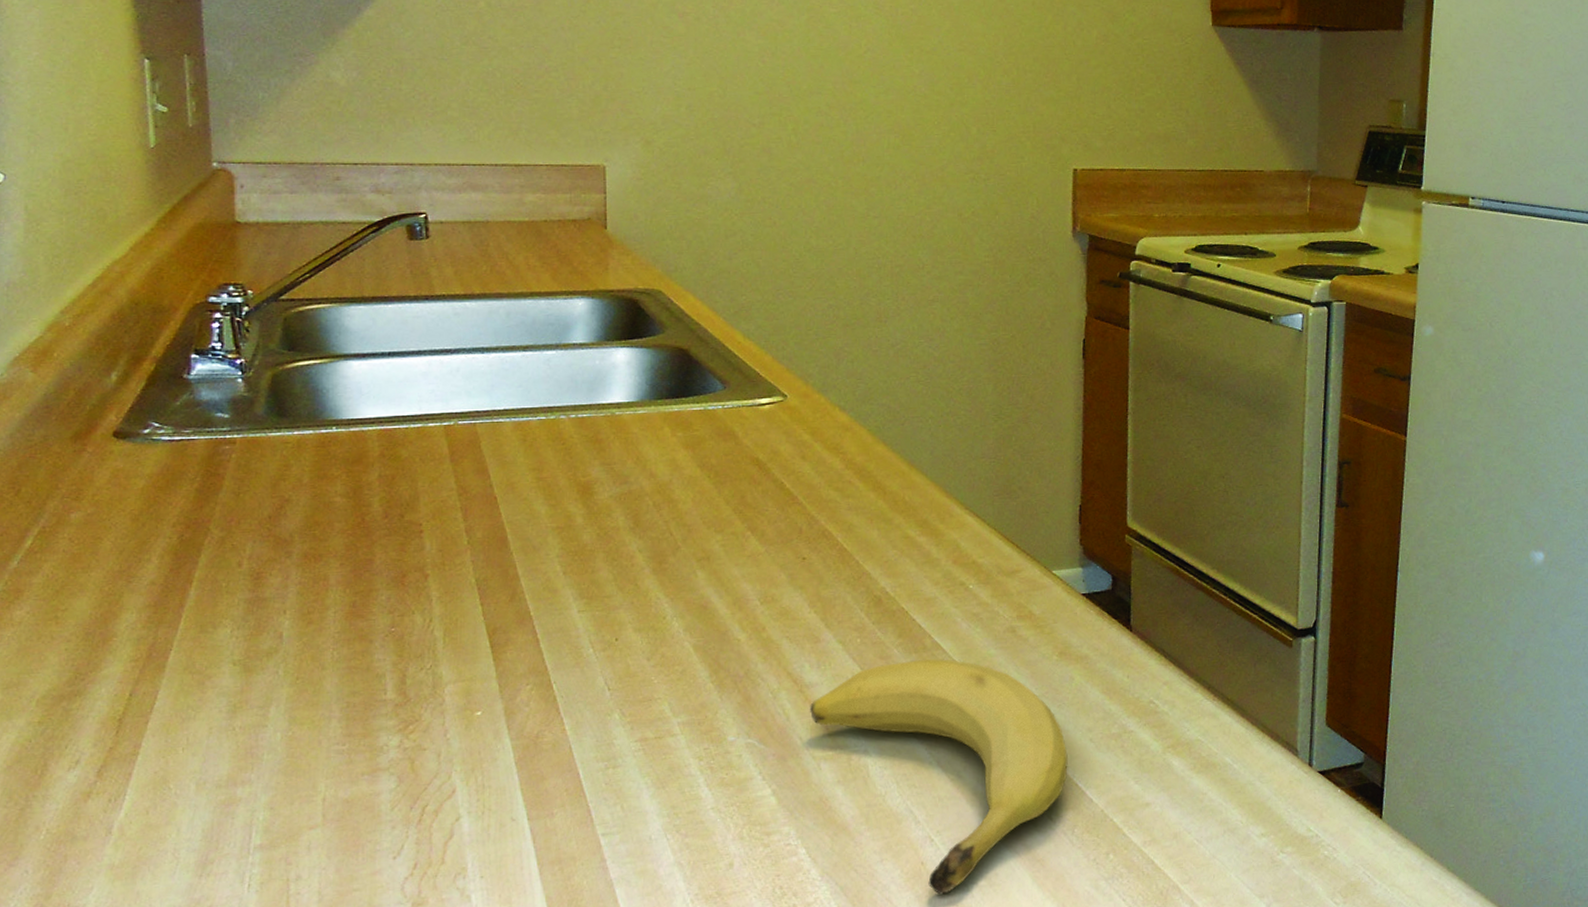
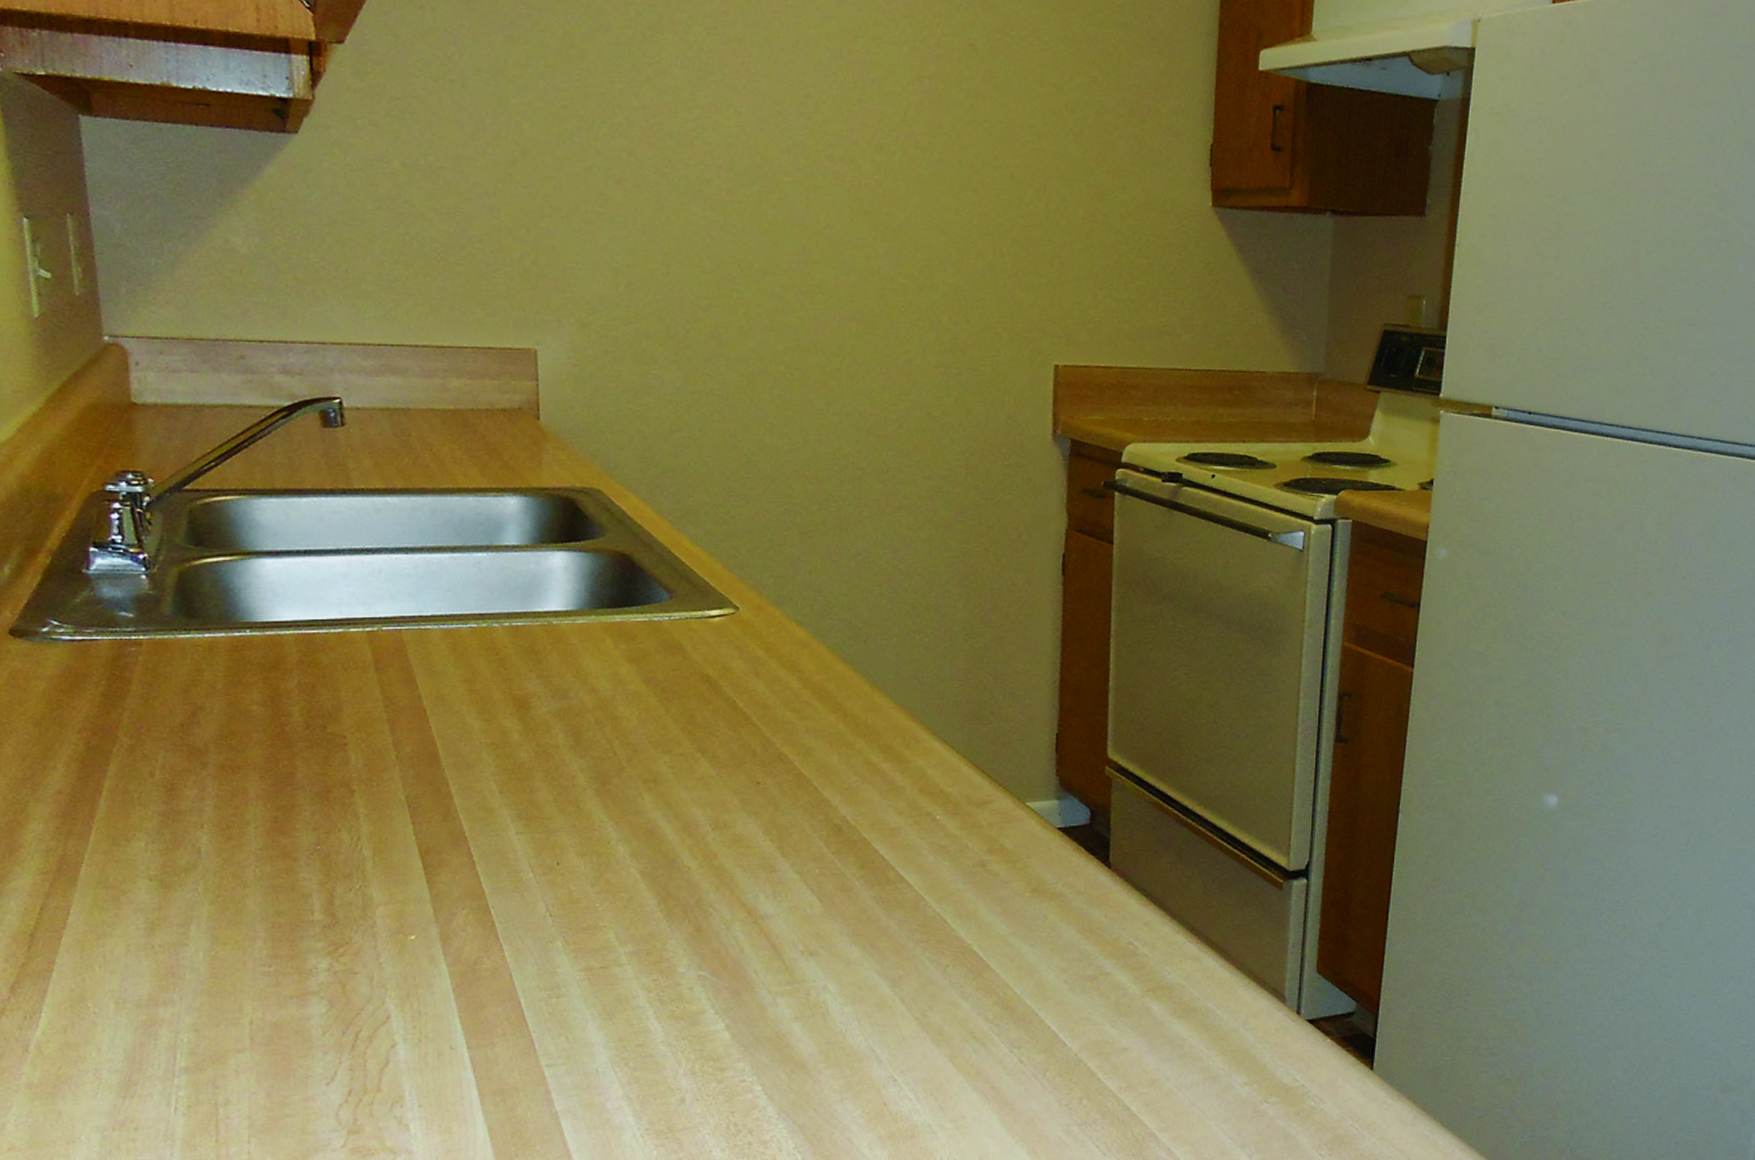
fruit: present [810,658,1068,895] -> none [765,892,1040,1136]

